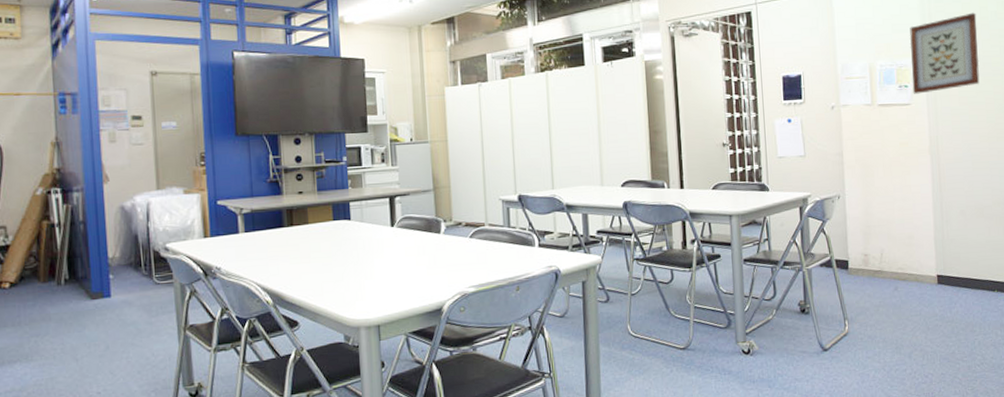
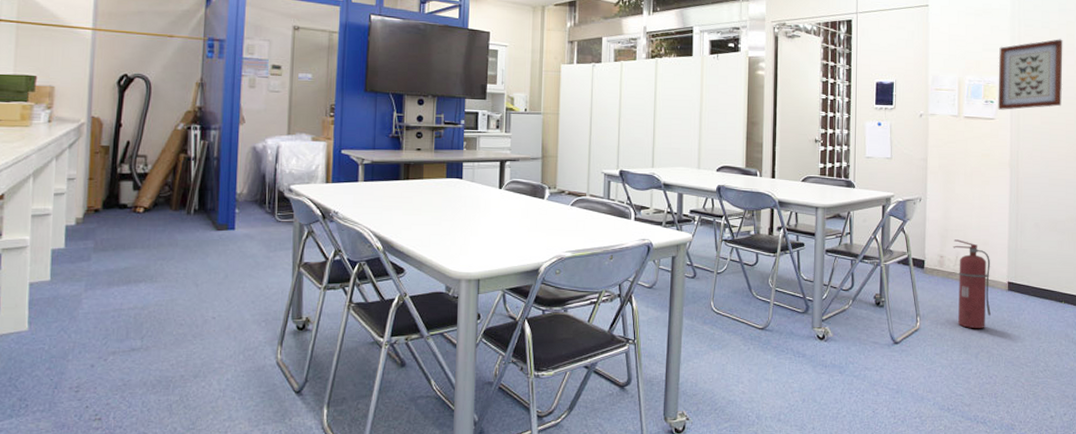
fire extinguisher: none [876,235,922,327] -> present [953,239,991,328]

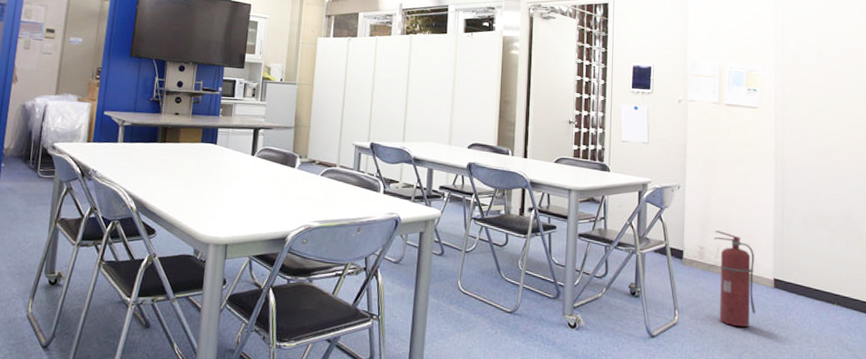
wall art: present [998,39,1063,110] -> none [761,29,831,99]

